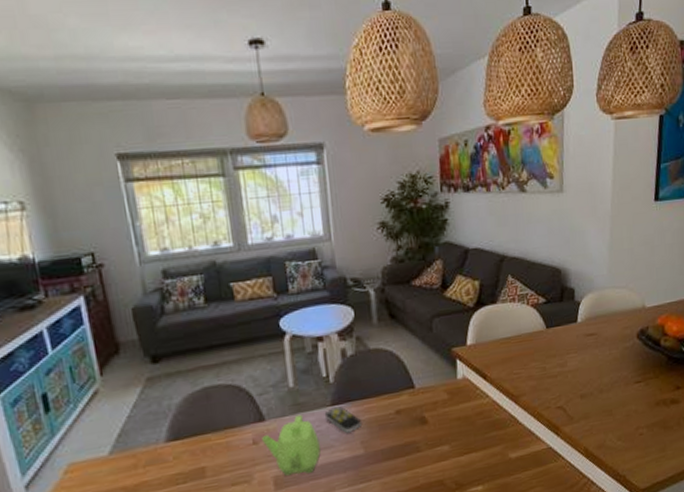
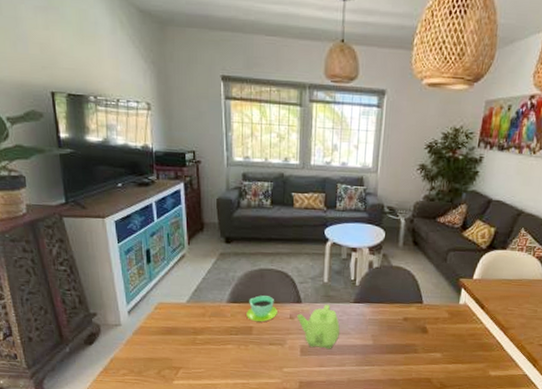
cup: none [194,421,236,460] -> present [246,295,277,322]
remote control: present [324,405,361,434] -> none [347,303,375,327]

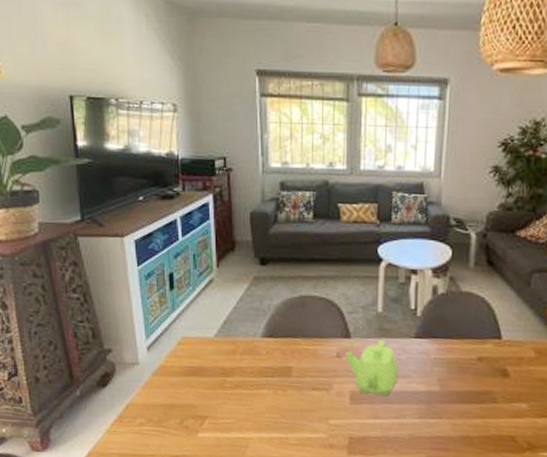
cup: present [246,295,277,322] -> none [285,328,322,362]

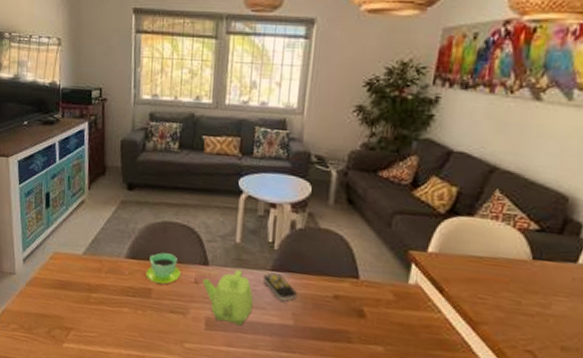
cup: none [285,328,322,362] -> present [146,252,181,285]
remote control: none [406,339,441,369] -> present [262,272,297,302]

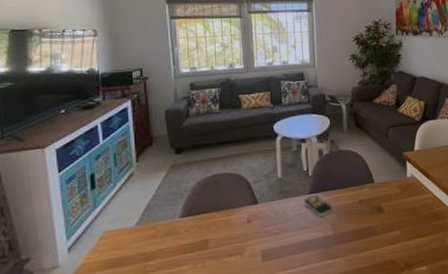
cup: present [146,252,181,285] -> none [201,202,234,234]
teapot: present [203,269,253,326] -> none [254,200,299,250]

